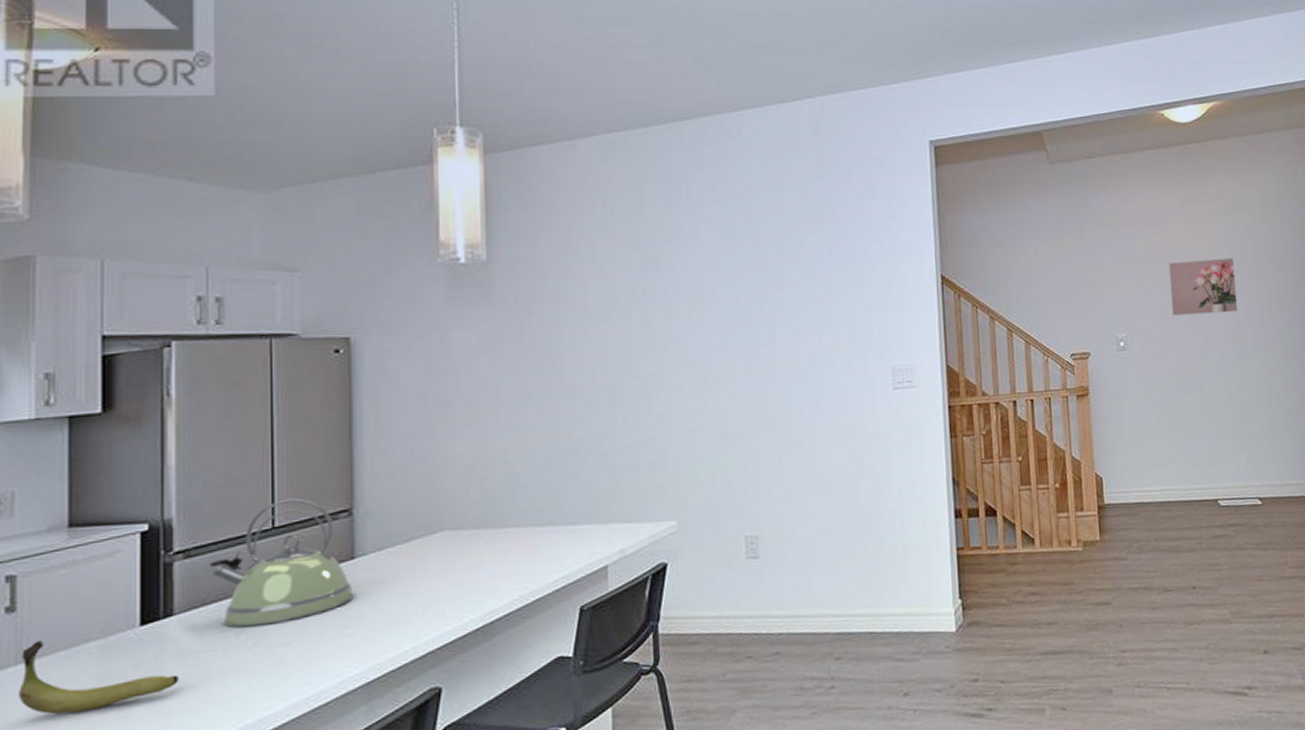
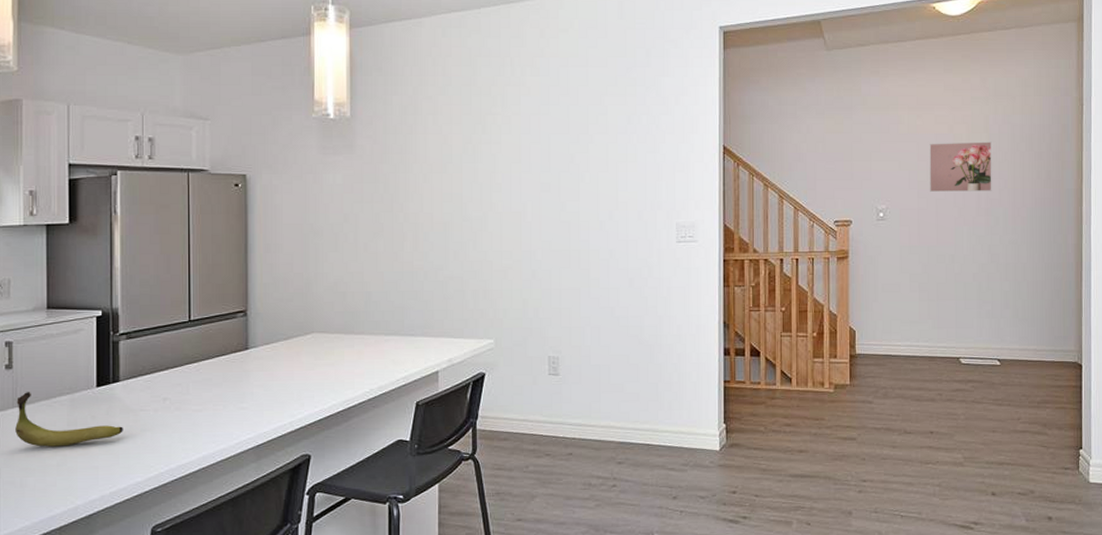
kettle: present [208,497,353,628] -> none [144,299,247,395]

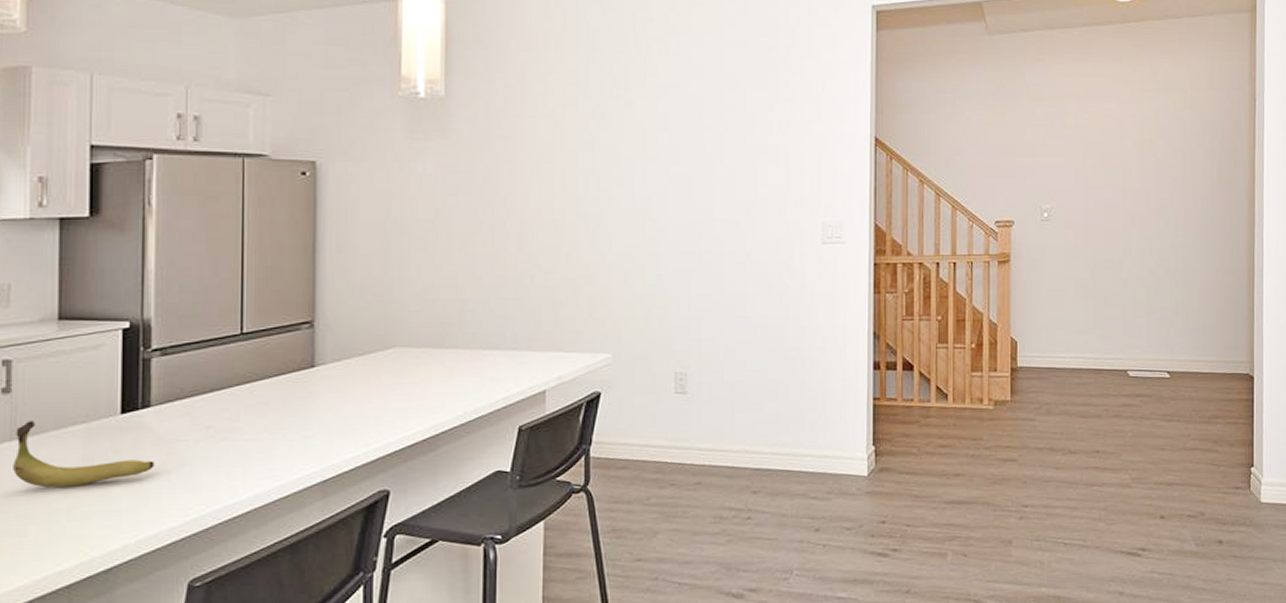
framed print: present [929,141,992,192] -> none [1097,137,1162,191]

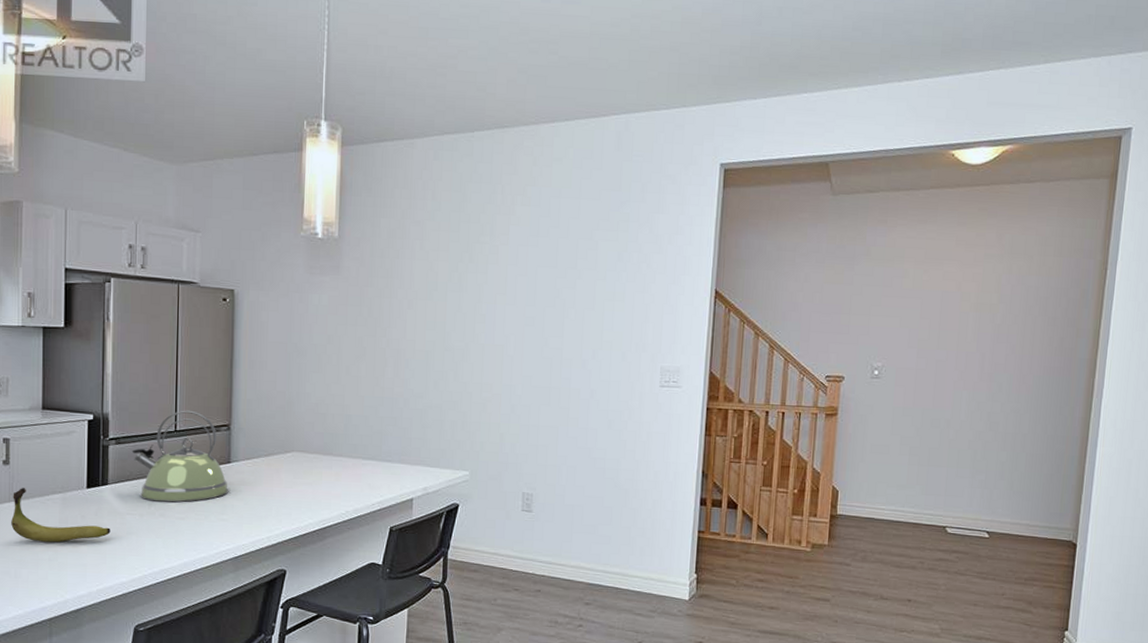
kettle: none [183,307,312,422] -> present [132,410,228,503]

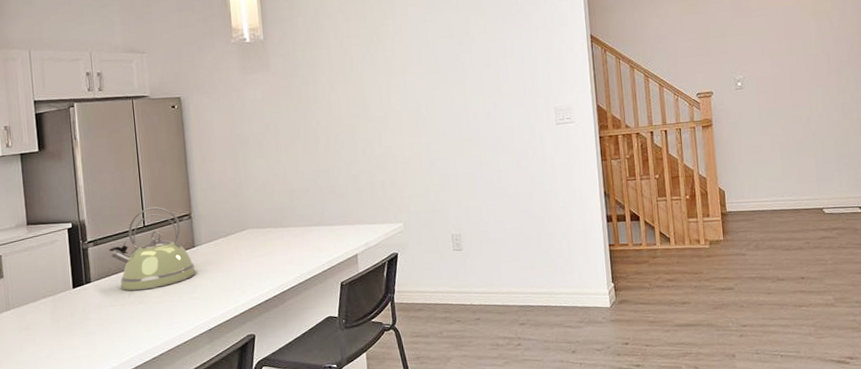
banana: present [11,488,111,543] -> none [9,296,98,342]

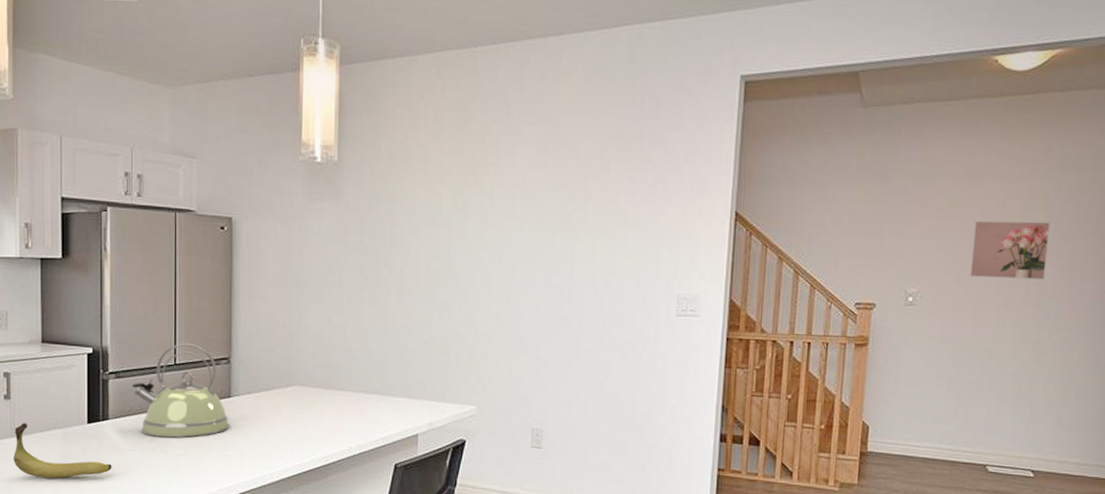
banana: none [9,296,98,342] -> present [13,423,112,479]
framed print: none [778,9,841,59] -> present [970,220,1050,280]

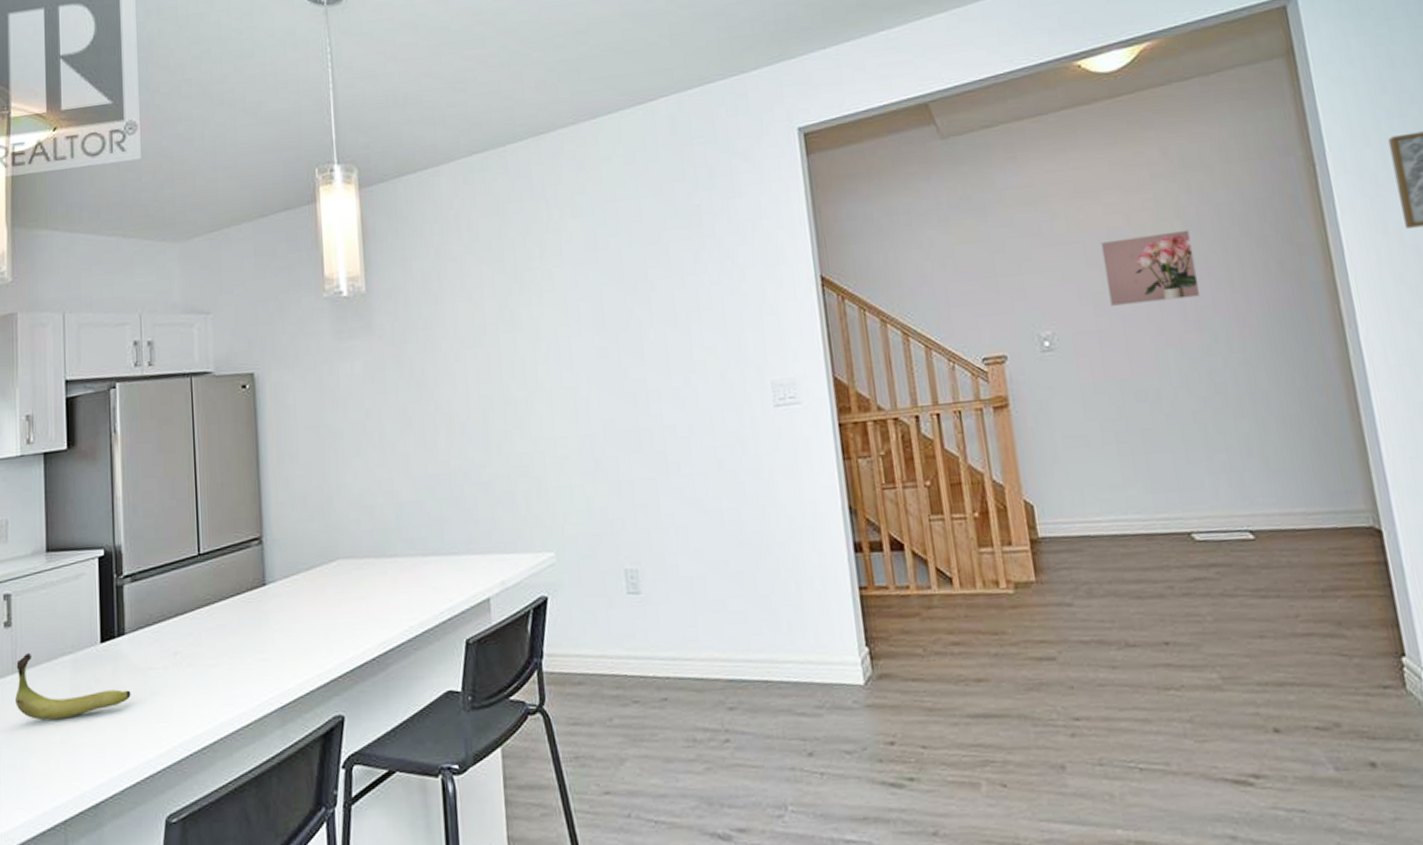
kettle: present [131,343,229,438] -> none [150,526,266,649]

